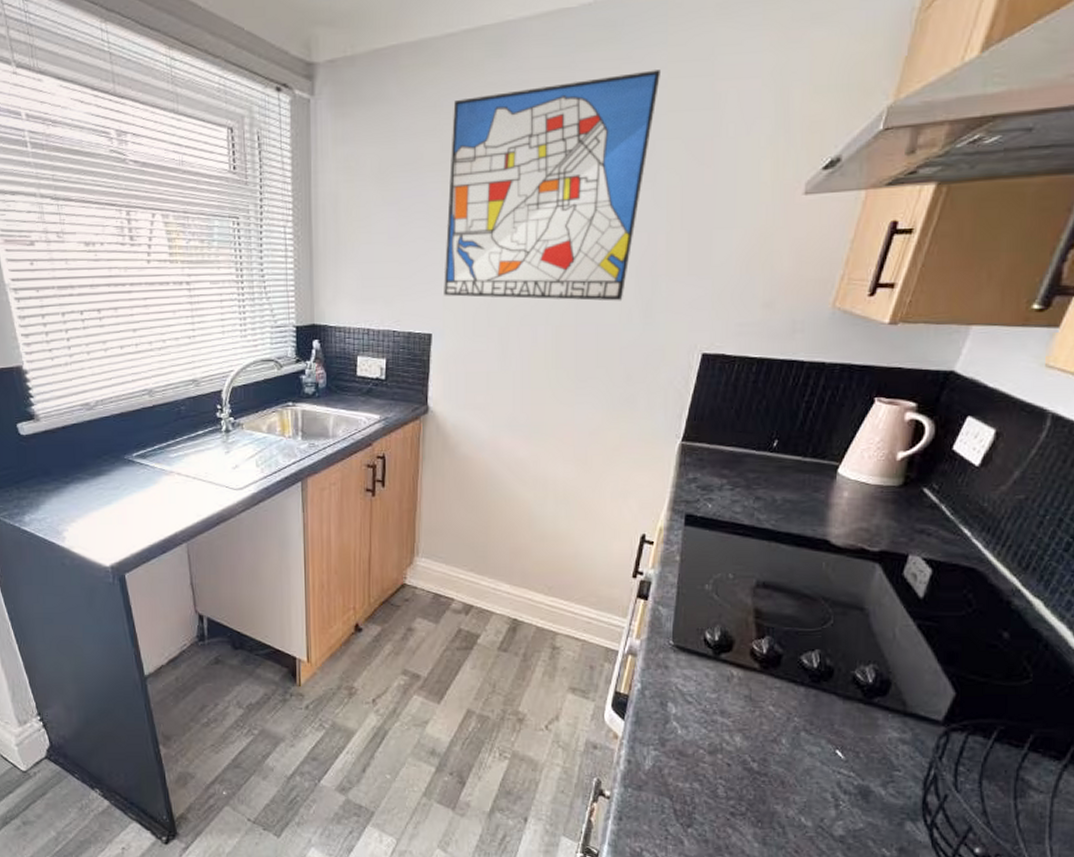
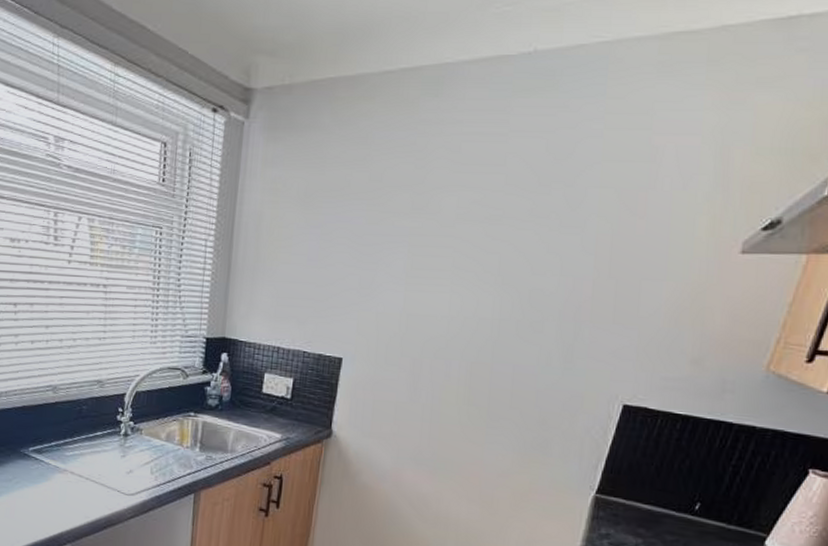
wall art: present [444,70,660,301] -> none [358,120,597,343]

